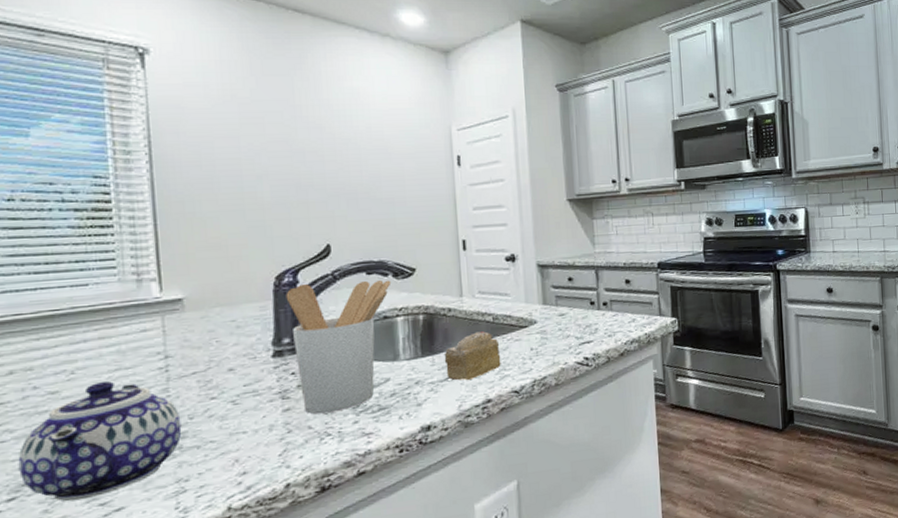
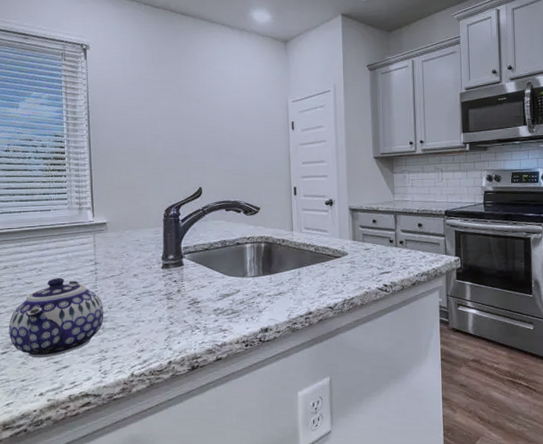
utensil holder: present [286,280,392,415] -> none [171,215,243,313]
cake slice: present [444,331,501,381] -> none [278,259,320,296]

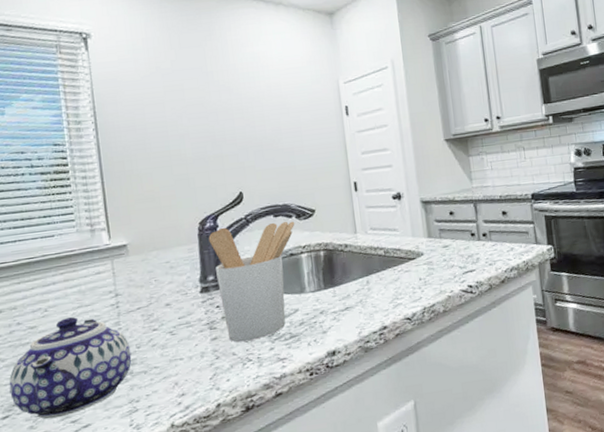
utensil holder: none [171,215,243,313] -> present [208,221,295,343]

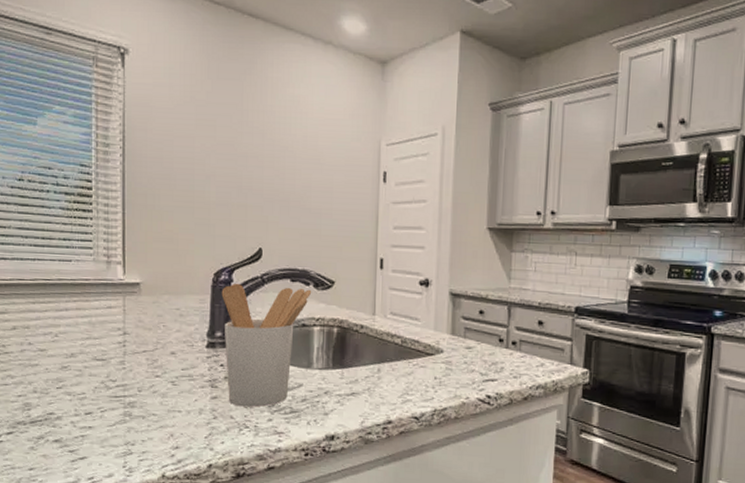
teapot: present [9,316,132,419] -> none [15,346,132,444]

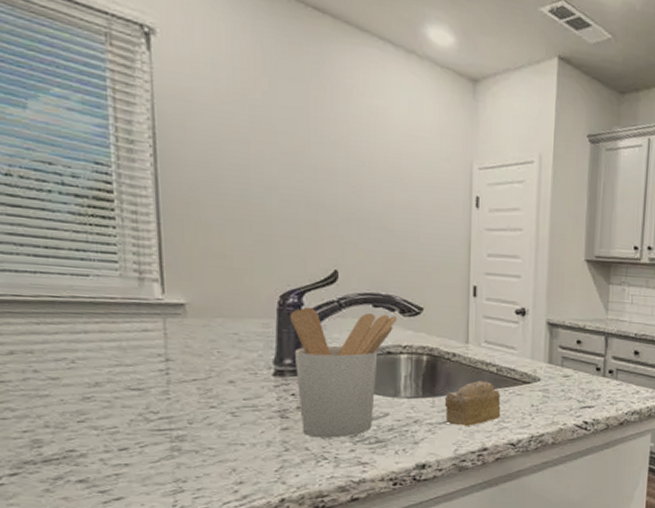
cake slice: none [352,352,405,399] -> present [444,381,501,427]

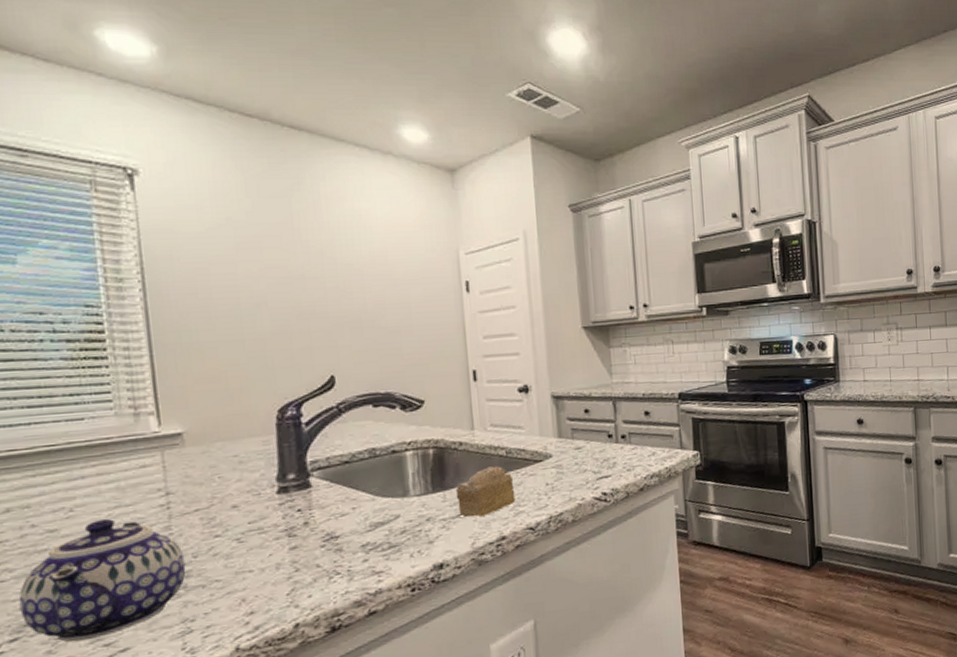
teapot: none [19,374,181,485] -> present [18,518,186,642]
utensil holder: present [290,306,398,438] -> none [289,412,399,553]

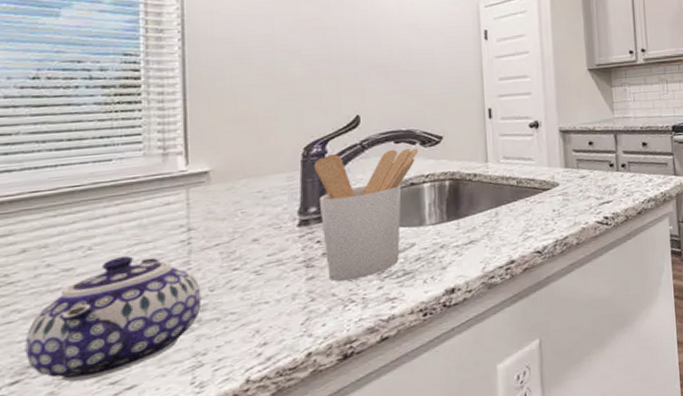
utensil holder: none [289,412,399,553] -> present [314,148,419,282]
cake slice: present [455,466,516,518] -> none [469,195,525,243]

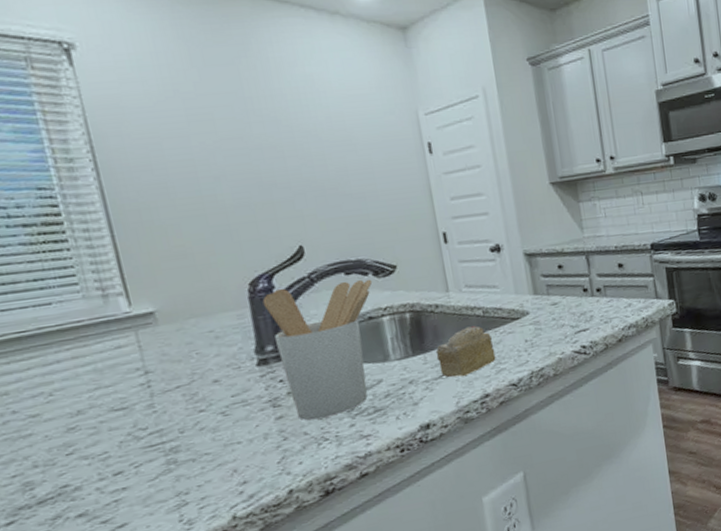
teapot: present [25,255,202,382] -> none [9,400,175,522]
cake slice: none [469,195,525,243] -> present [435,326,496,377]

